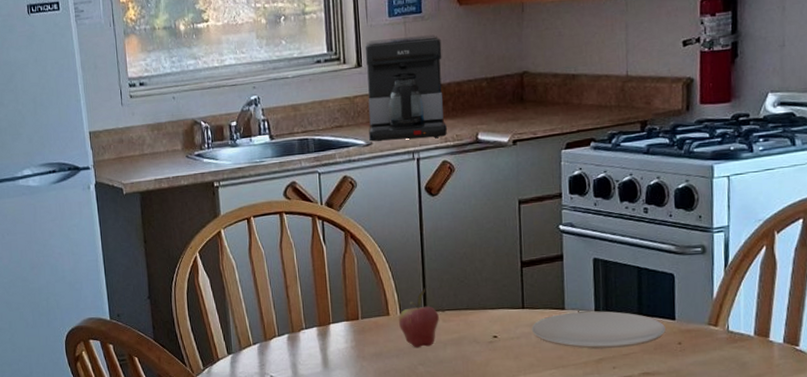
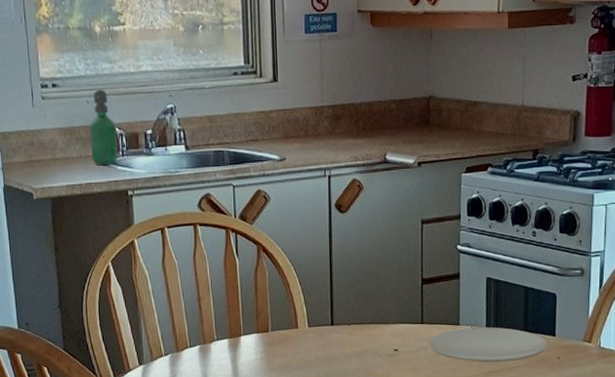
soap dispenser: none [175,84,203,159] -> present [89,89,118,166]
coffee maker: present [364,34,447,142] -> none [281,54,357,158]
fruit: present [398,287,439,348] -> none [306,301,345,360]

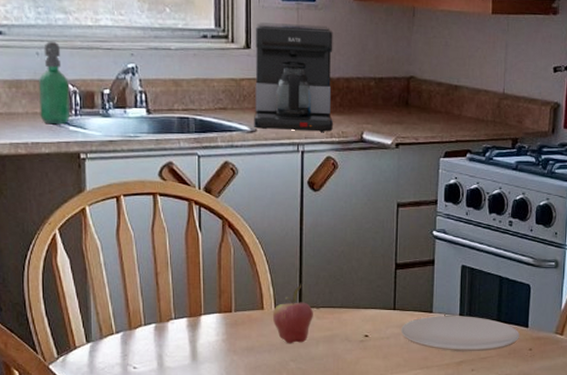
coffee maker: none [281,54,357,158] -> present [254,22,333,132]
fruit: none [306,301,345,360] -> present [272,283,313,344]

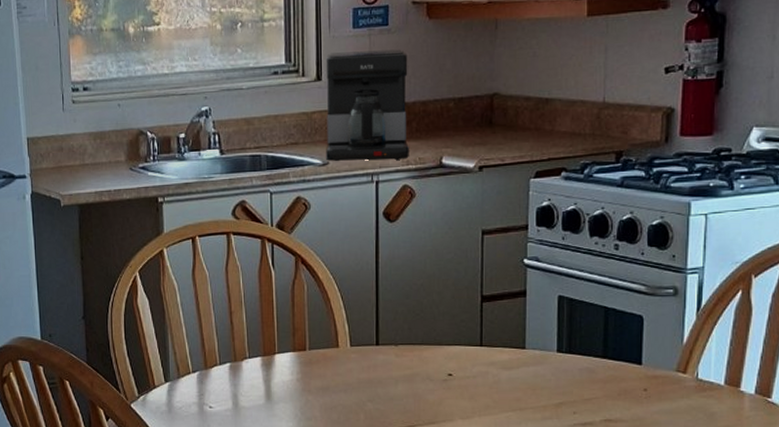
soap dispenser: present [38,41,70,125] -> none [119,91,148,171]
fruit: present [272,283,313,344] -> none [348,319,391,384]
plate: present [400,316,519,352] -> none [488,352,631,393]

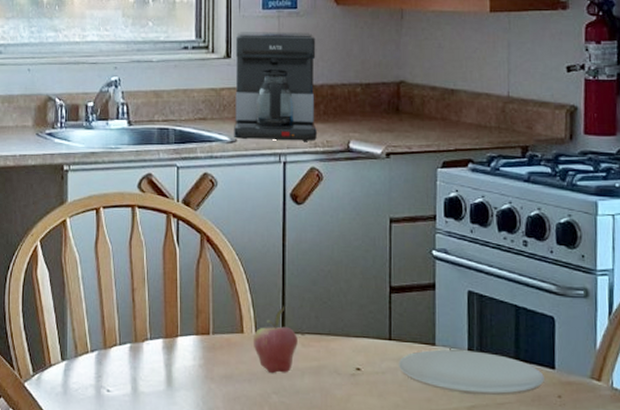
fruit: none [348,319,391,384] -> present [253,305,298,374]
plate: none [488,352,631,393] -> present [398,349,544,396]

